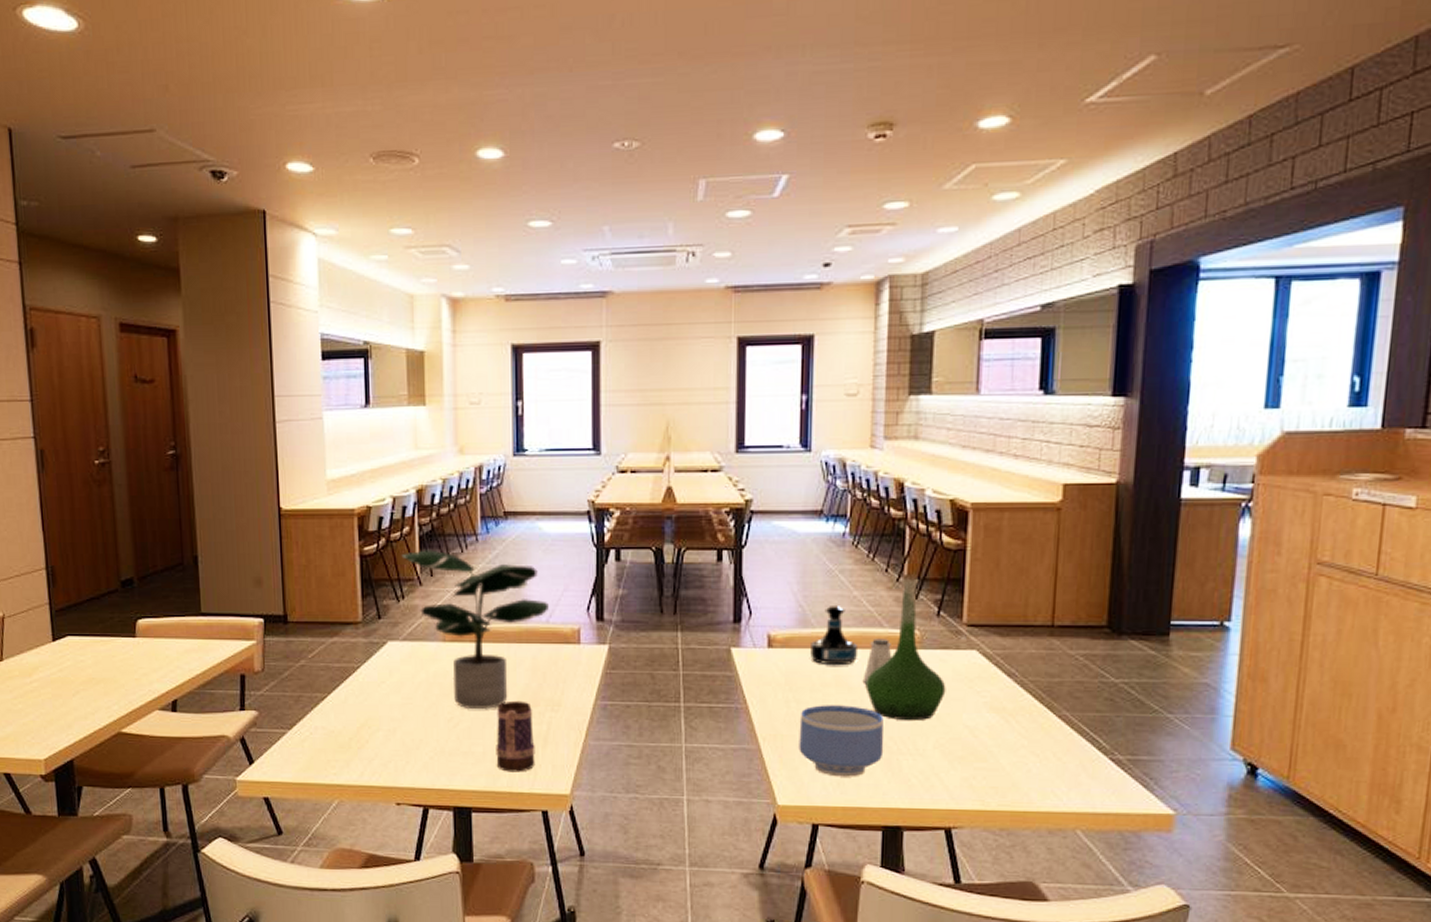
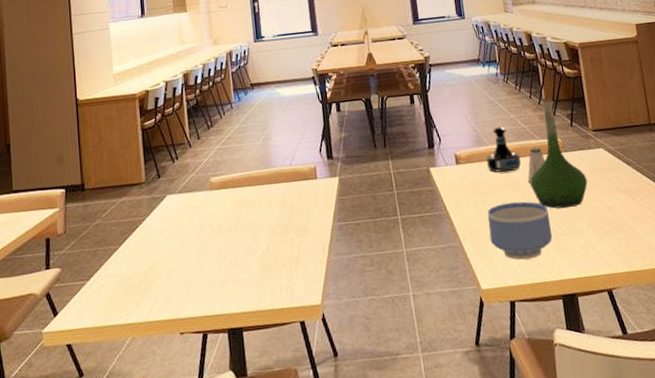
potted plant: present [401,550,549,710] -> none [174,118,291,244]
mug: present [496,700,535,772] -> none [257,231,291,292]

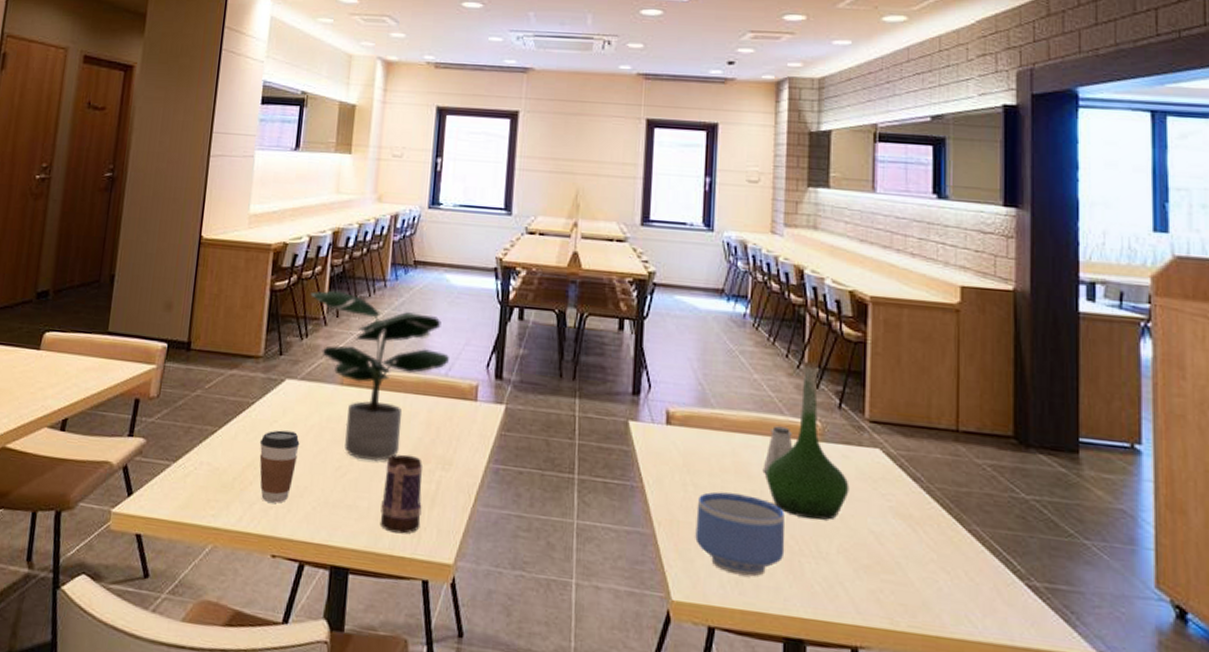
coffee cup: none [154,234,187,293] -> present [259,430,300,503]
potted plant: none [174,118,291,244] -> present [310,290,449,462]
mug: none [257,231,291,292] -> present [380,454,423,534]
tequila bottle: present [486,127,522,172] -> none [709,387,759,451]

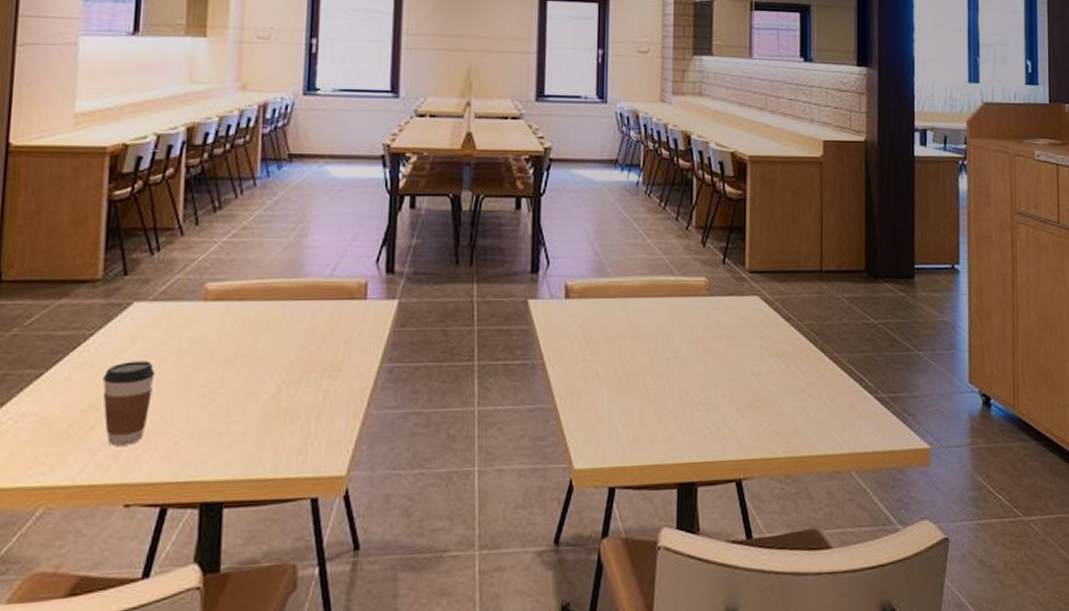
potted plant: present [310,290,449,462] -> none [161,195,333,381]
mug: present [380,454,423,534] -> none [258,367,308,454]
bowl: present [695,491,785,577] -> none [595,356,678,434]
saltshaker: present [762,426,793,473] -> none [656,286,683,332]
vase: present [765,361,849,520] -> none [659,222,733,370]

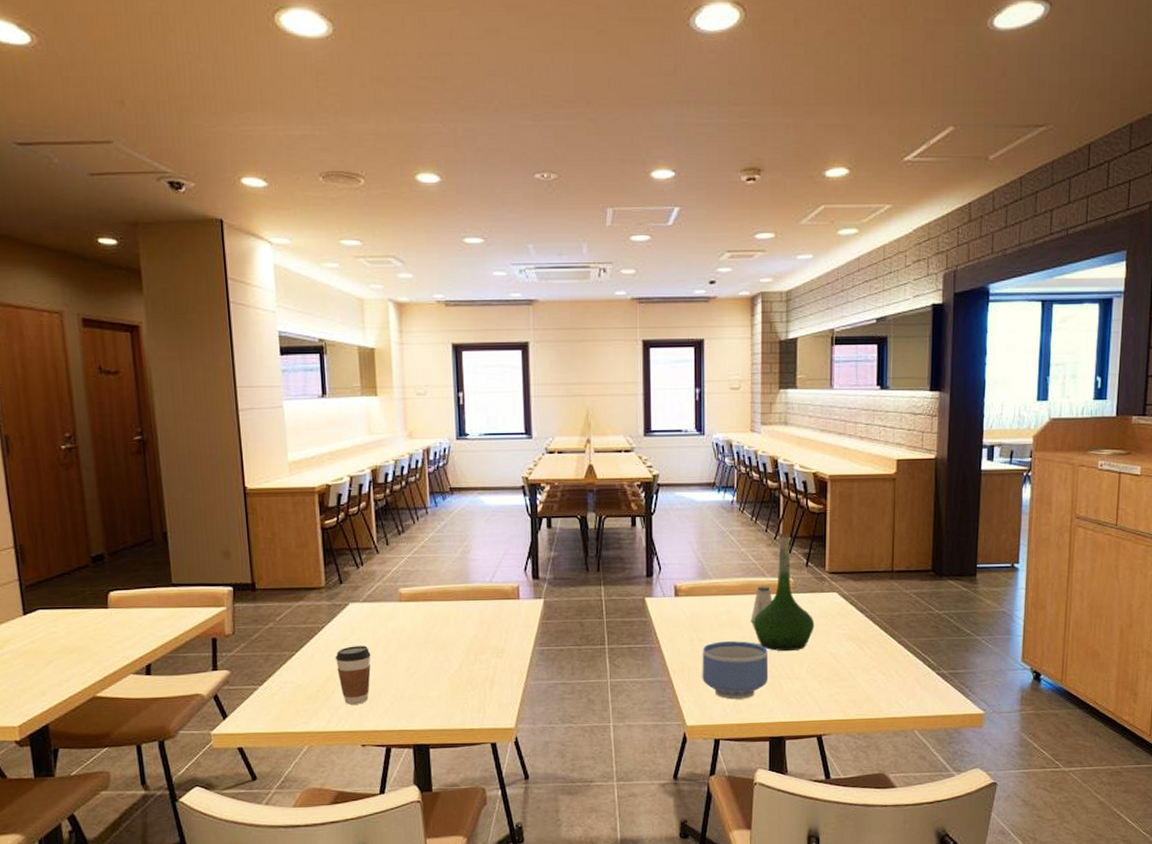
bowl: none [595,356,678,434] -> present [702,641,769,700]
saltshaker: none [656,286,683,332] -> present [750,586,773,622]
vase: none [659,222,733,370] -> present [753,532,815,652]

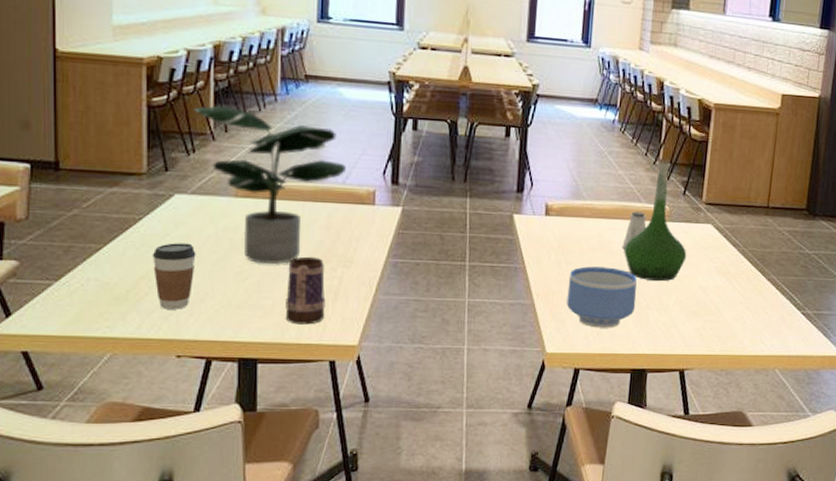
potted plant: none [359,522,491,660] -> present [194,105,346,265]
mug: none [449,650,484,712] -> present [285,256,326,325]

